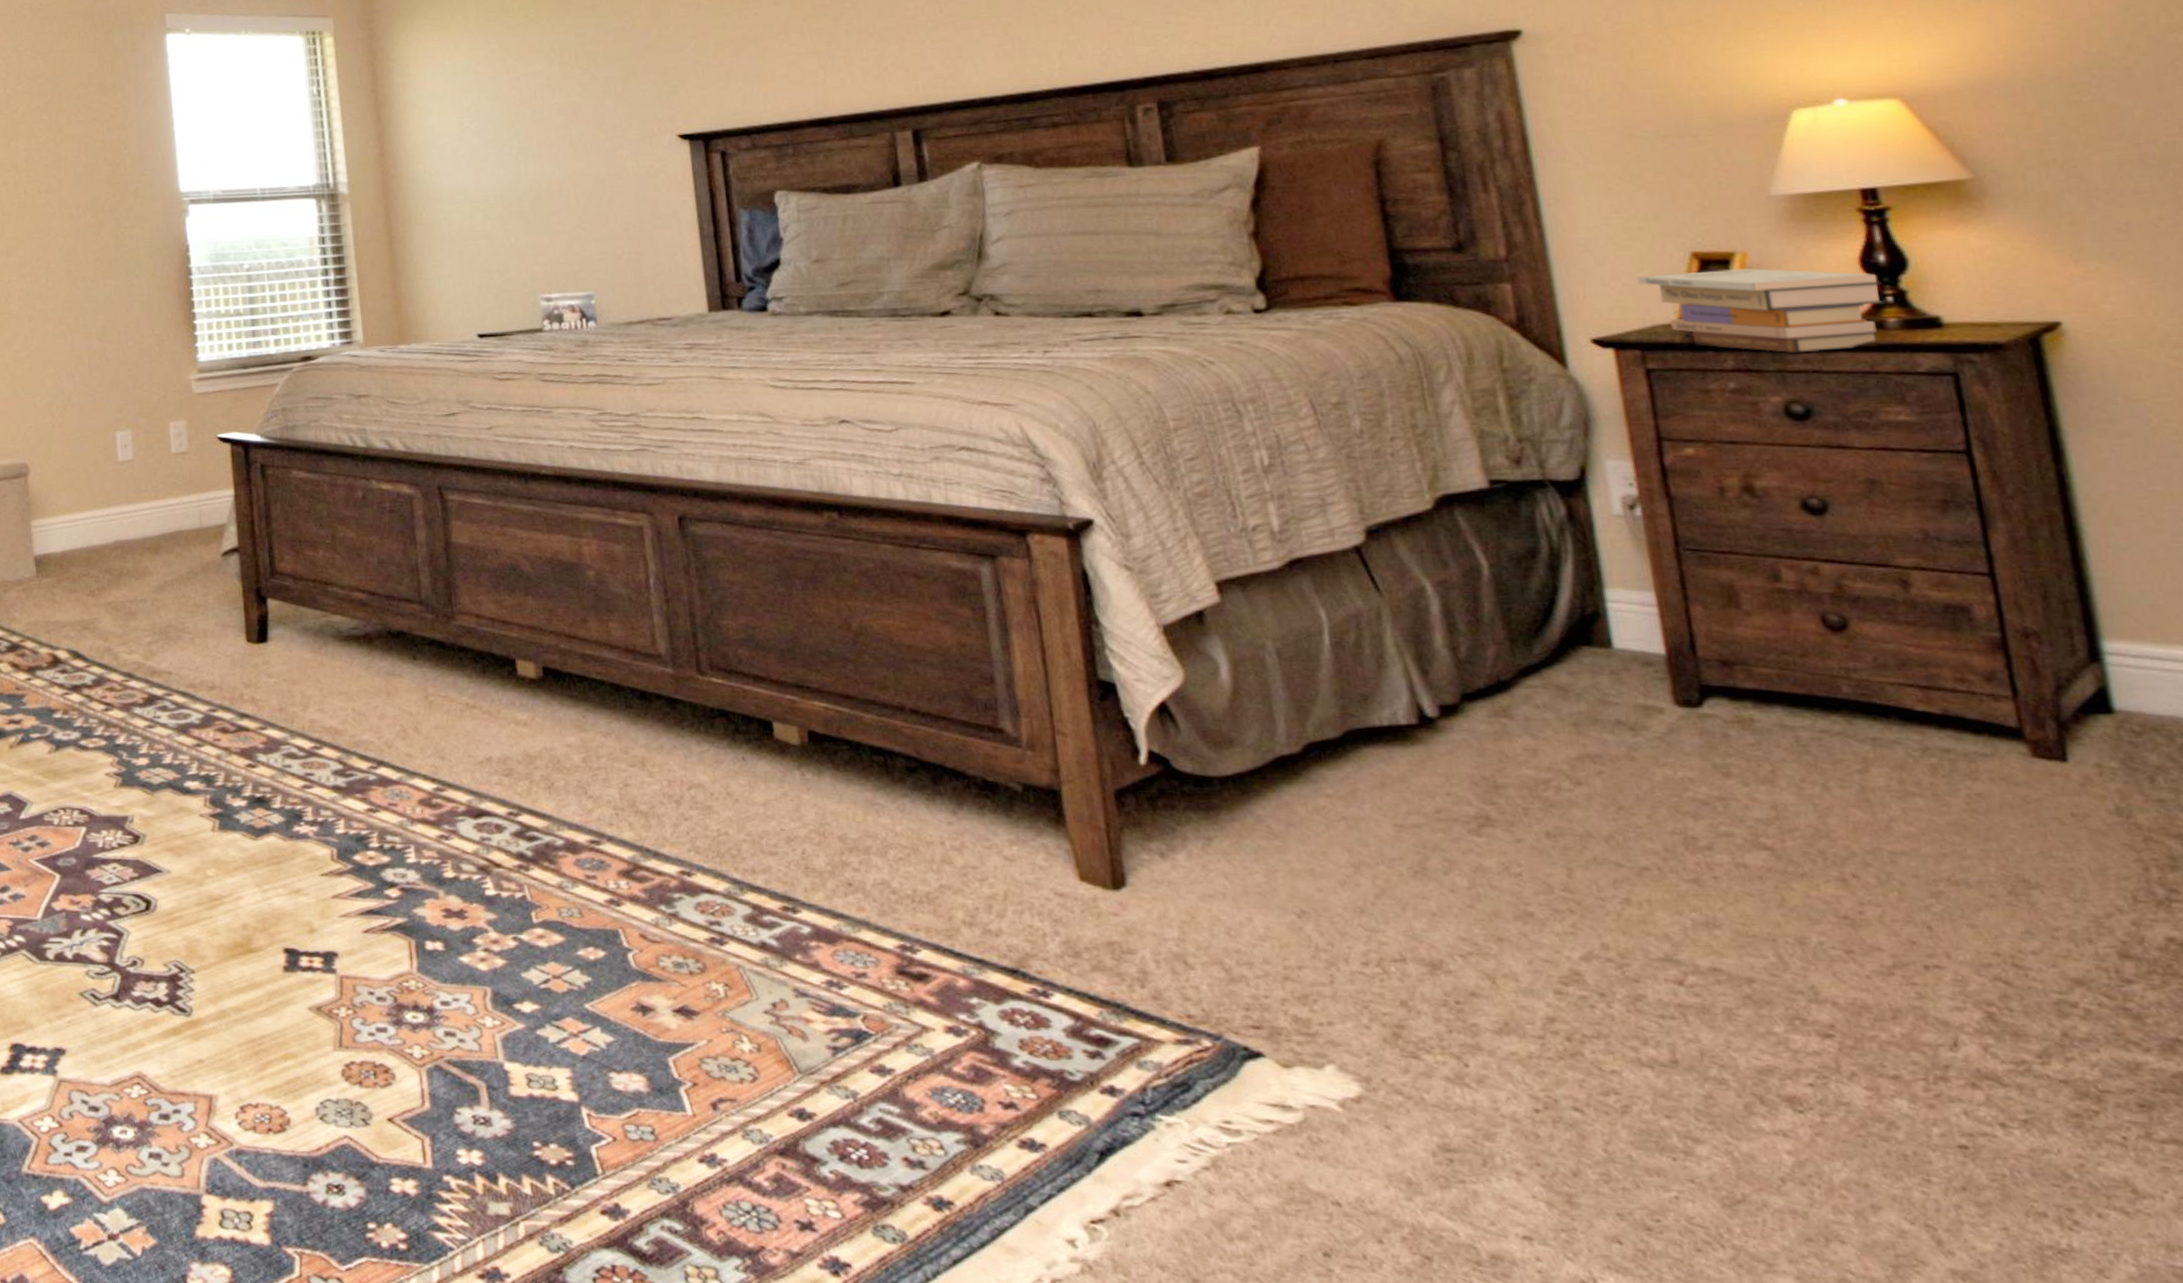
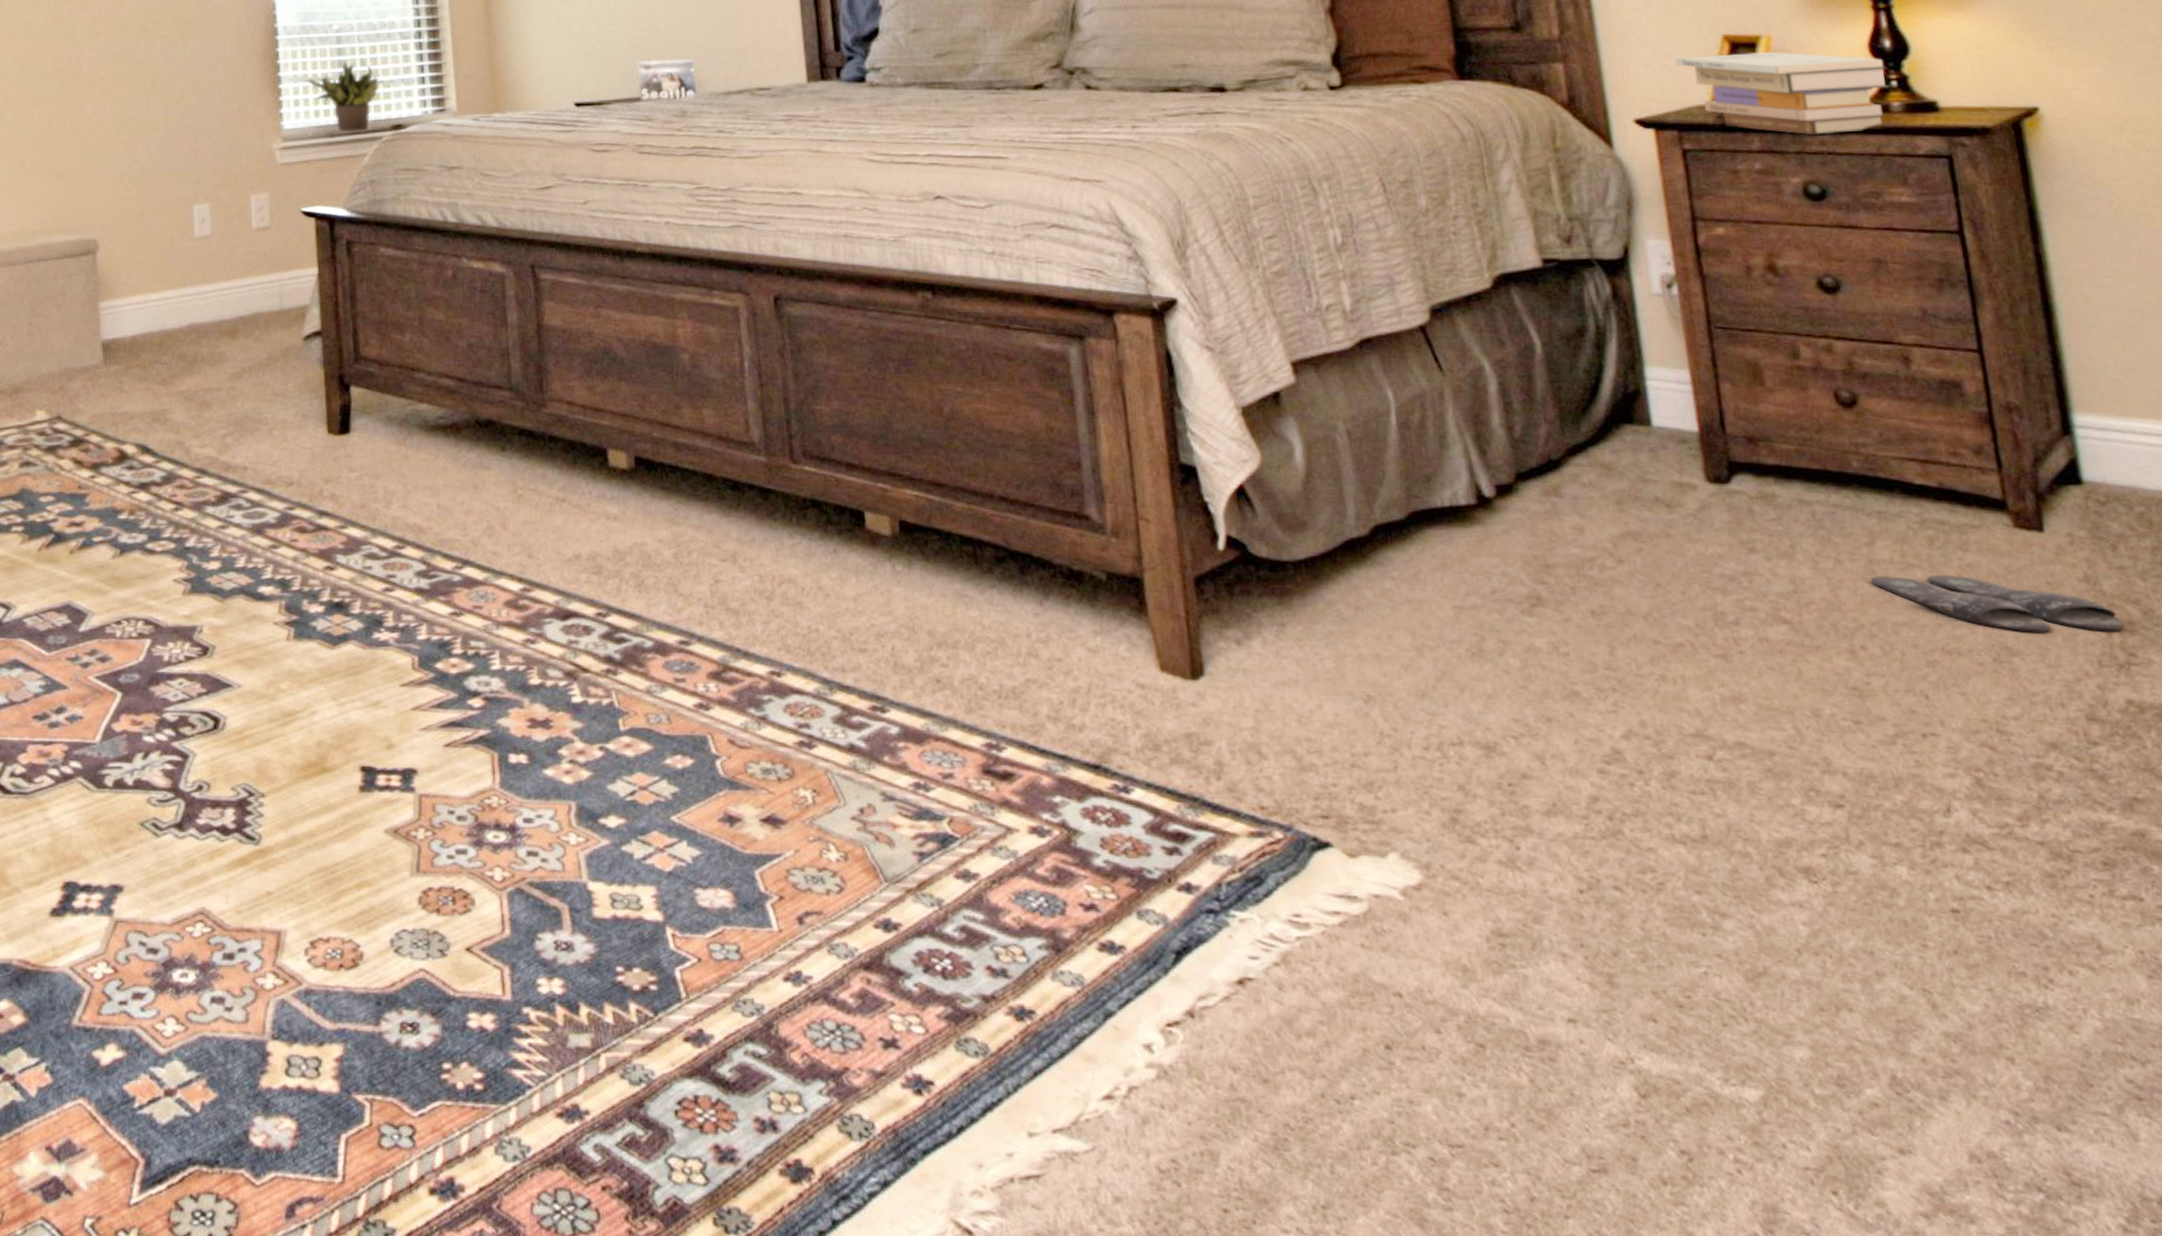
potted plant: none [218,297,288,363] -> present [305,60,379,132]
slippers: none [1863,804,2162,866] -> present [1870,575,2123,633]

